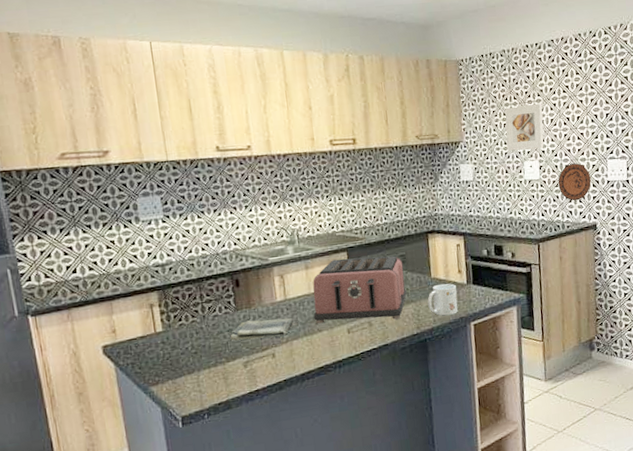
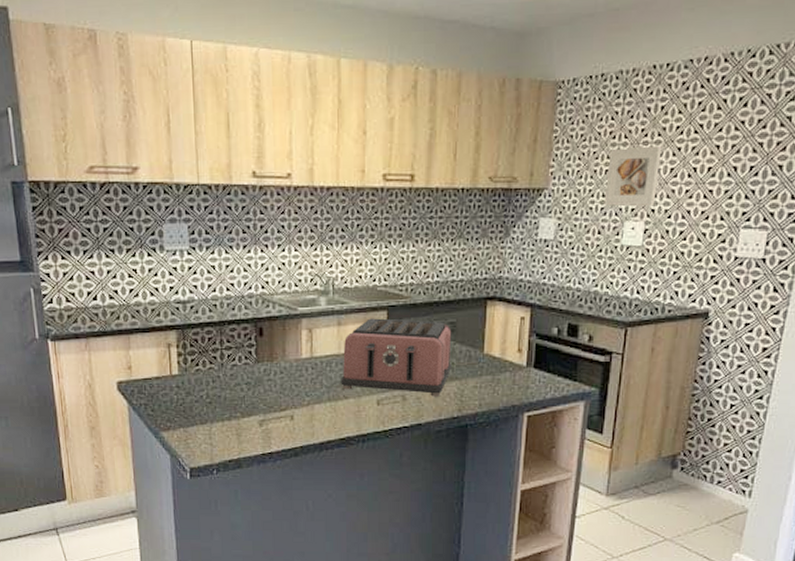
dish towel: present [230,317,293,341] -> none [247,375,317,398]
mug: present [427,283,458,316] -> none [475,362,514,401]
decorative plate: present [558,163,591,201] -> none [665,230,713,279]

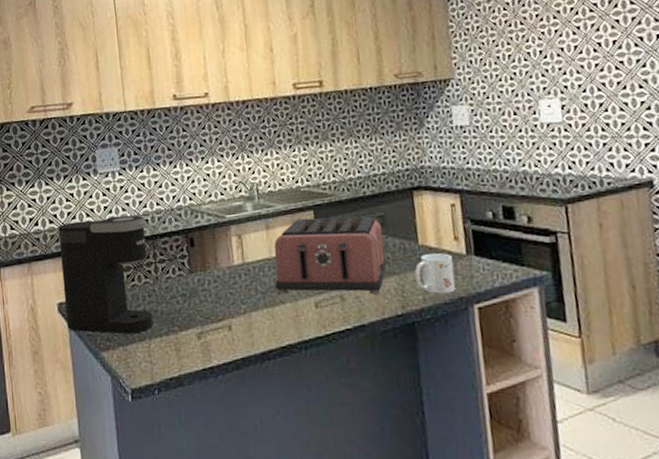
coffee maker: none [118,298,216,417] -> present [58,215,154,334]
mug: none [475,362,514,401] -> present [414,252,456,294]
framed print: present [604,145,662,207] -> none [509,27,566,88]

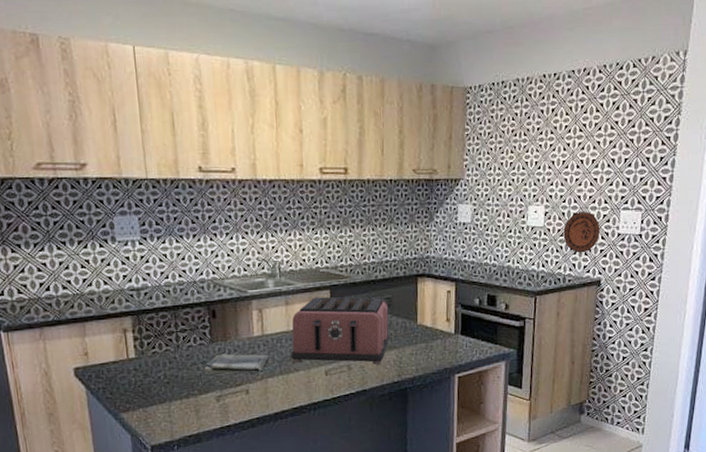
coffee maker: present [58,215,154,334] -> none [72,285,174,397]
dish towel: none [183,284,252,308] -> present [203,354,270,374]
mug: present [414,252,456,294] -> none [411,331,444,365]
decorative plate: none [589,100,641,150] -> present [563,212,600,253]

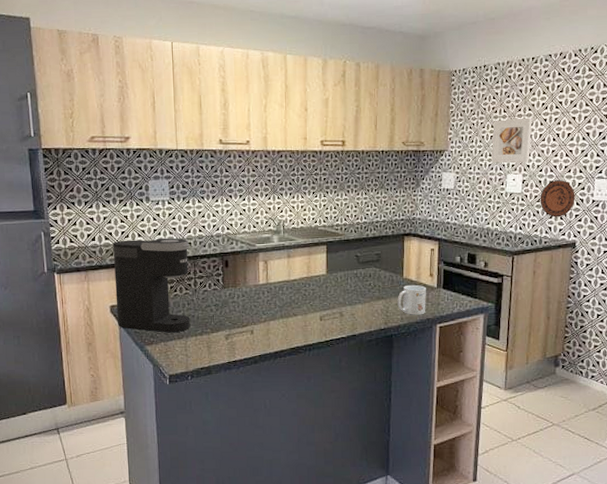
coffee maker: none [72,285,174,397] -> present [112,238,191,333]
dish towel: present [203,354,270,374] -> none [216,298,272,316]
toaster: present [291,296,390,366] -> none [290,251,378,314]
mug: none [411,331,444,365] -> present [397,284,427,315]
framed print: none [510,142,555,193] -> present [490,117,532,163]

